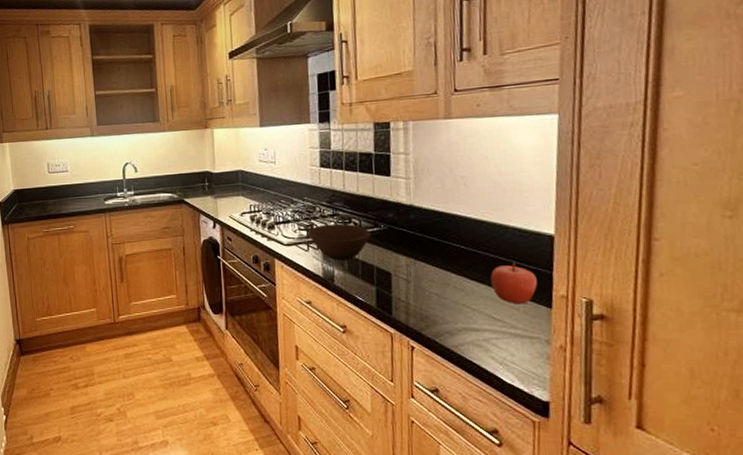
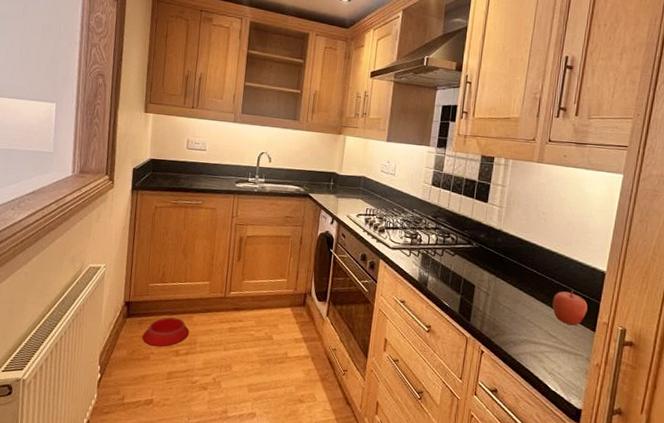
pet bowl: none [39,349,85,383] -> present [142,317,189,347]
bowl: present [308,223,371,261] -> none [412,235,464,269]

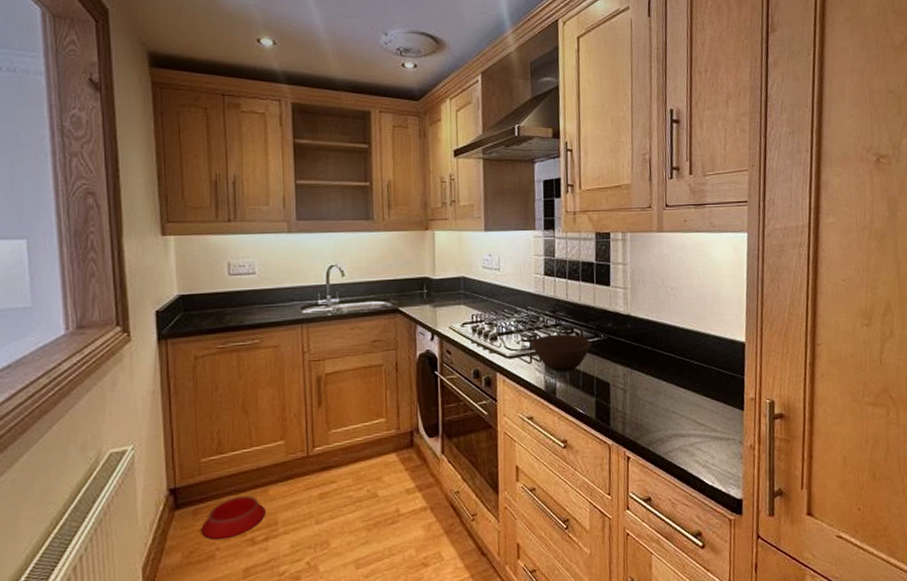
bowl: none [412,235,464,269] -> present [531,333,591,372]
fruit: present [552,290,588,326] -> none [694,369,732,409]

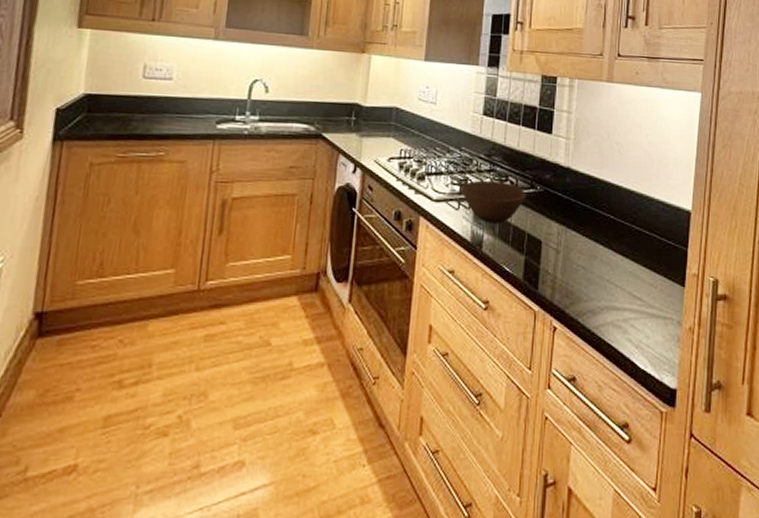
pet bowl: present [201,495,266,540] -> none [62,328,141,379]

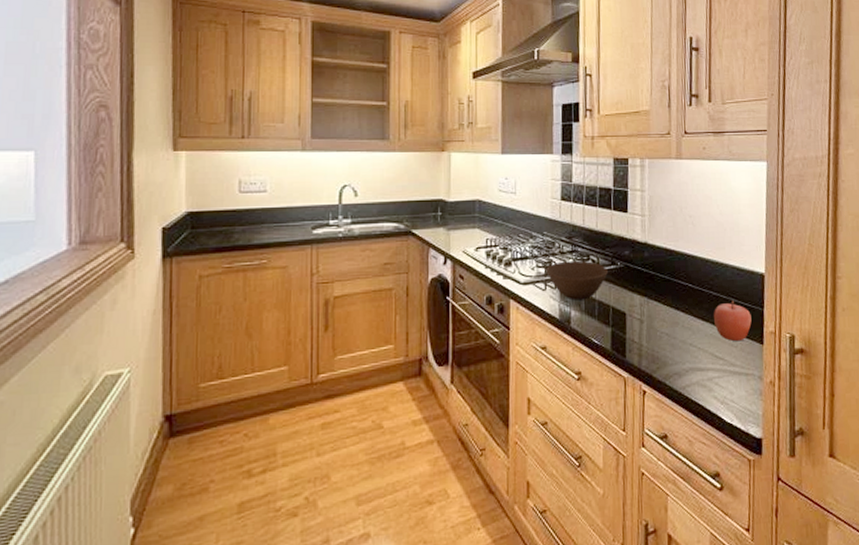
fruit: none [633,237,674,282] -> present [713,300,752,342]

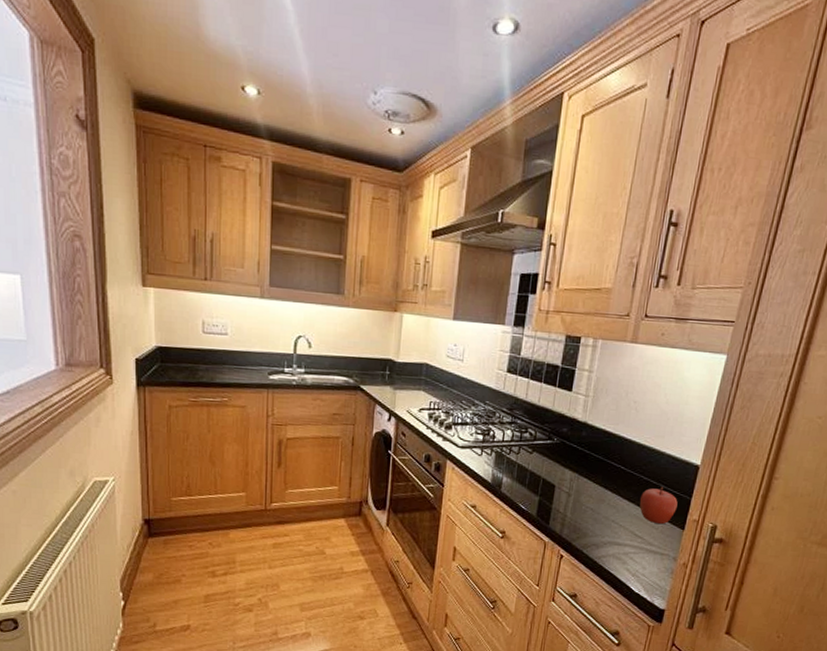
bowl: present [546,260,608,301] -> none [484,431,544,469]

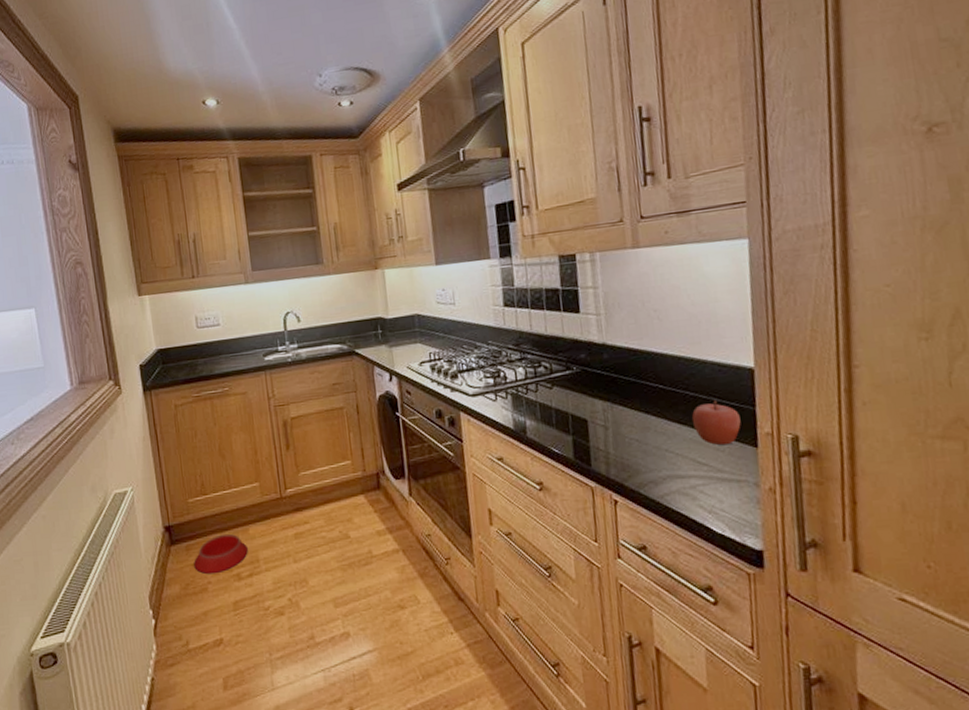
pet bowl: none [170,534,226,569] -> present [194,533,248,574]

